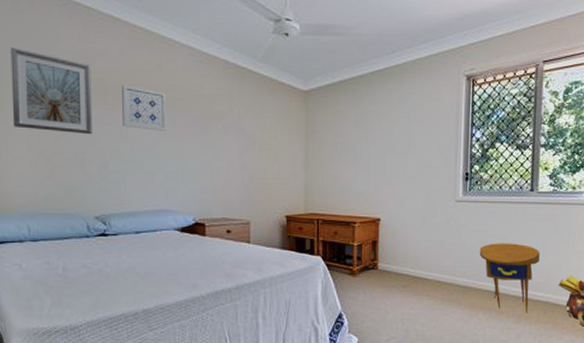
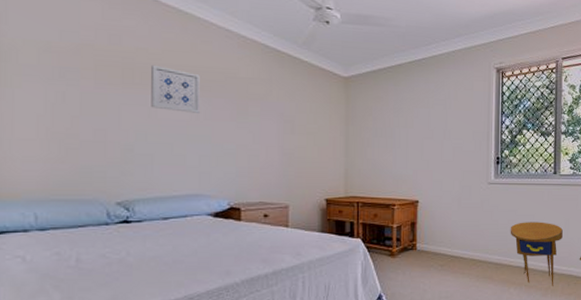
picture frame: present [10,47,92,135] -> none [20,20,117,116]

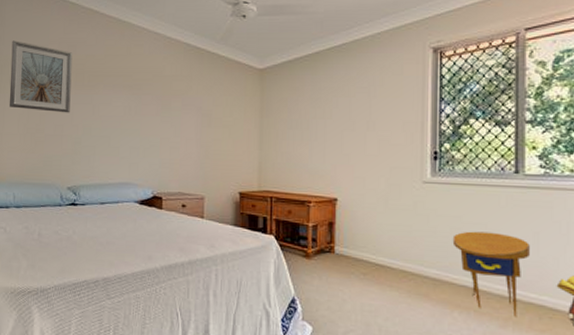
picture frame: none [20,20,117,116] -> present [9,40,73,113]
wall art: present [151,64,201,113] -> none [95,68,133,109]

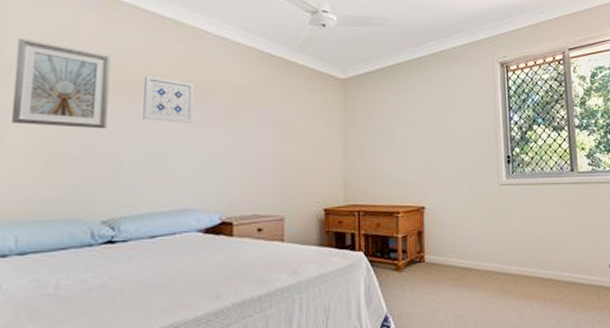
wall art: none [95,68,133,109] -> present [143,75,194,123]
side table: present [452,231,530,317] -> none [527,225,587,300]

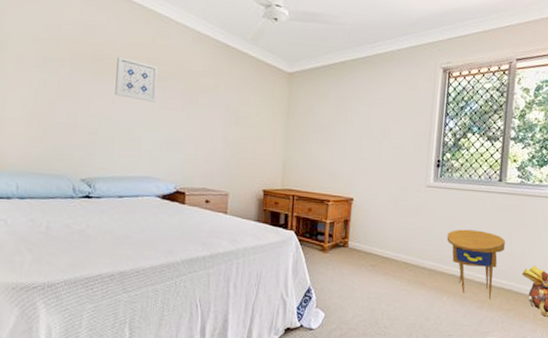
picture frame: present [10,38,111,129] -> none [11,15,90,101]
side table: none [527,225,587,300] -> present [446,229,505,300]

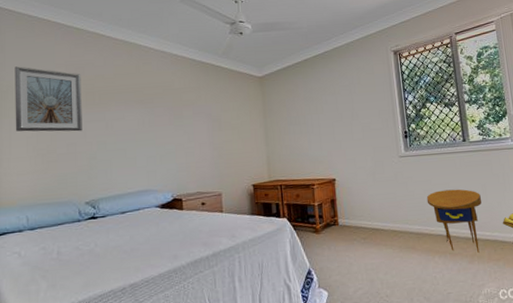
picture frame: none [11,15,90,101] -> present [14,66,82,132]
wall art: present [115,56,158,102] -> none [107,87,146,123]

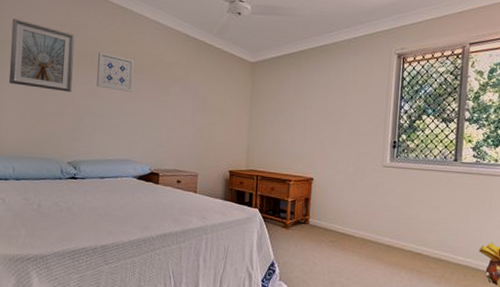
wall art: none [107,87,146,123] -> present [97,52,134,92]
side table: present [426,189,482,253] -> none [403,207,461,275]

